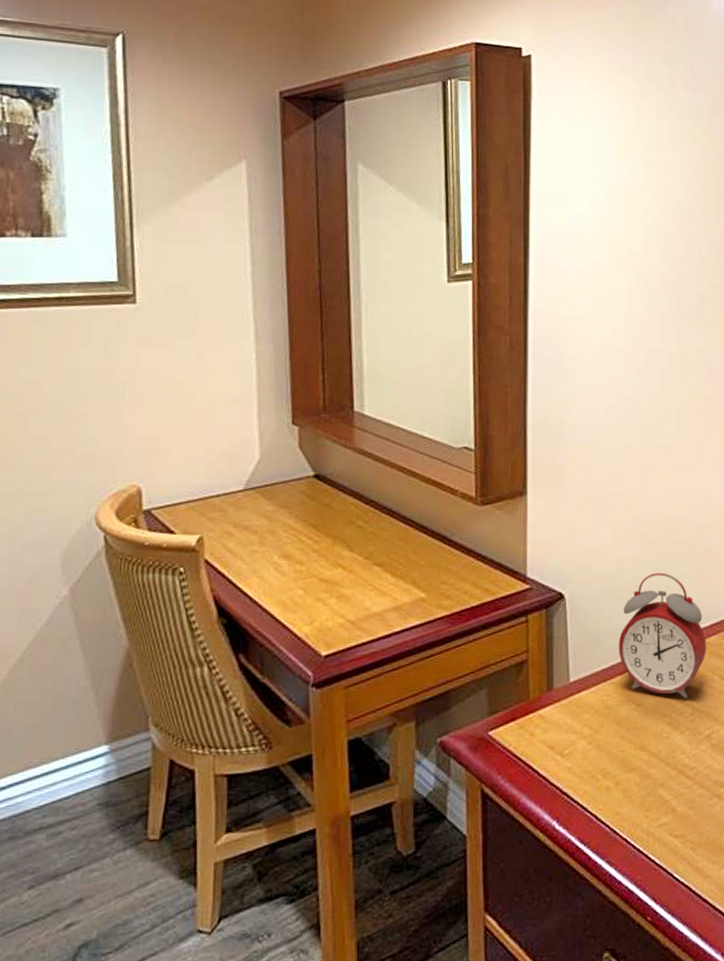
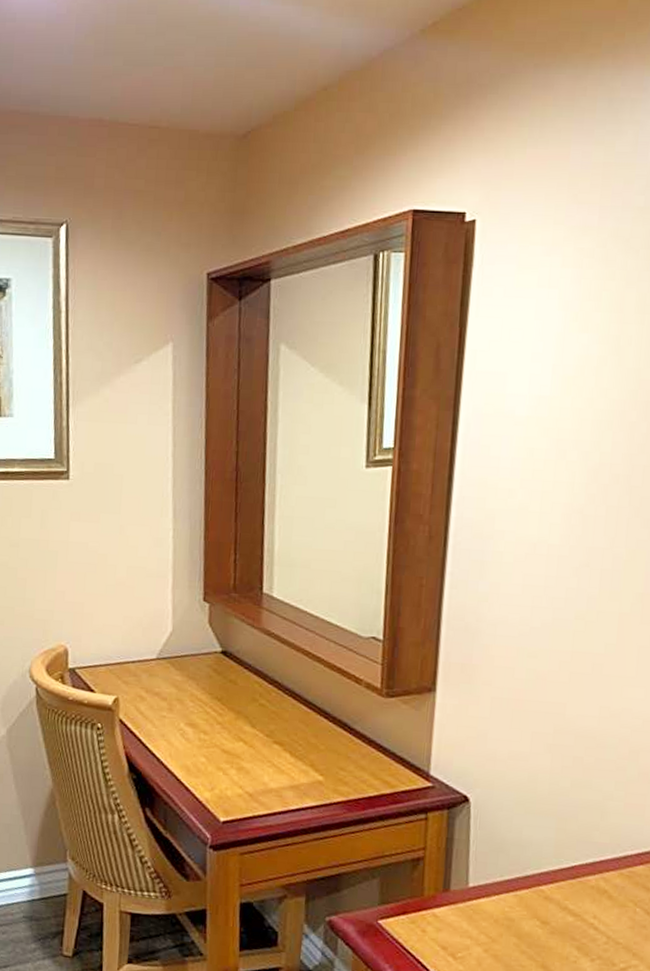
alarm clock: present [618,572,706,698] -> none [525,789,631,926]

